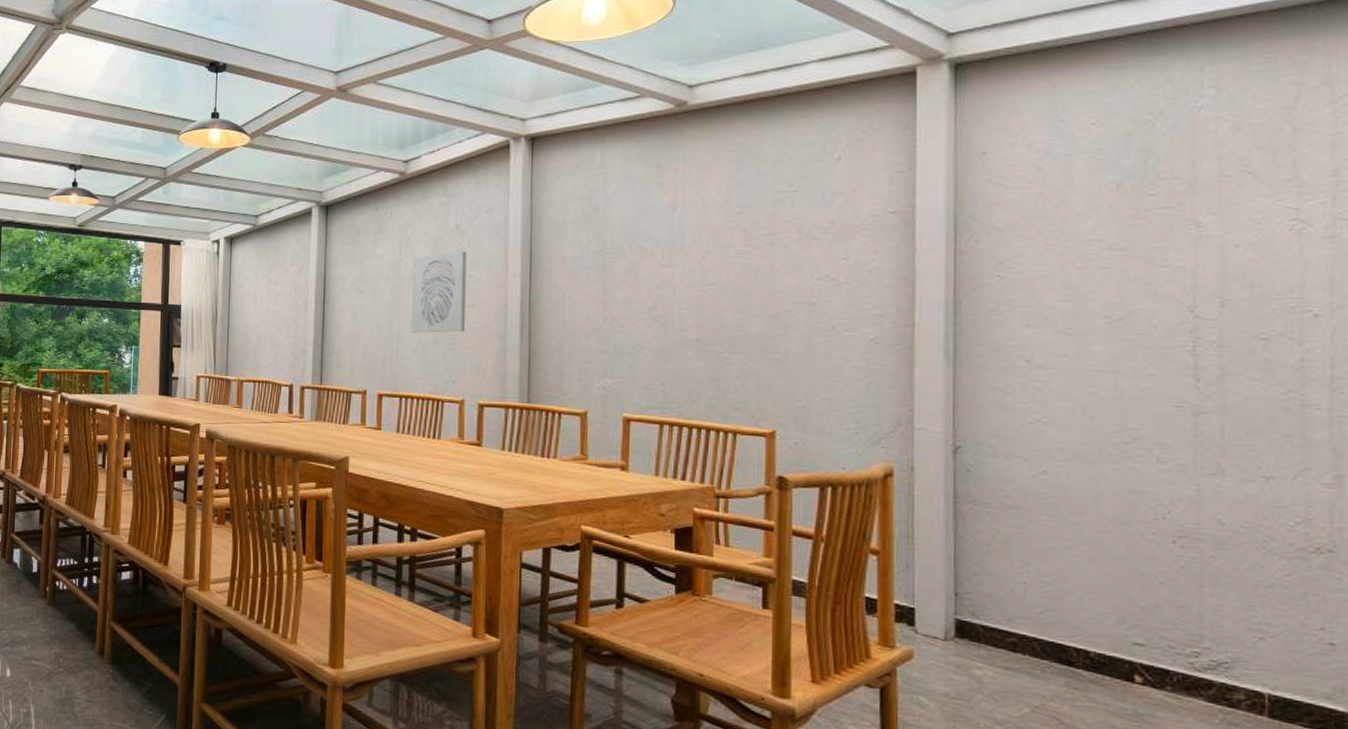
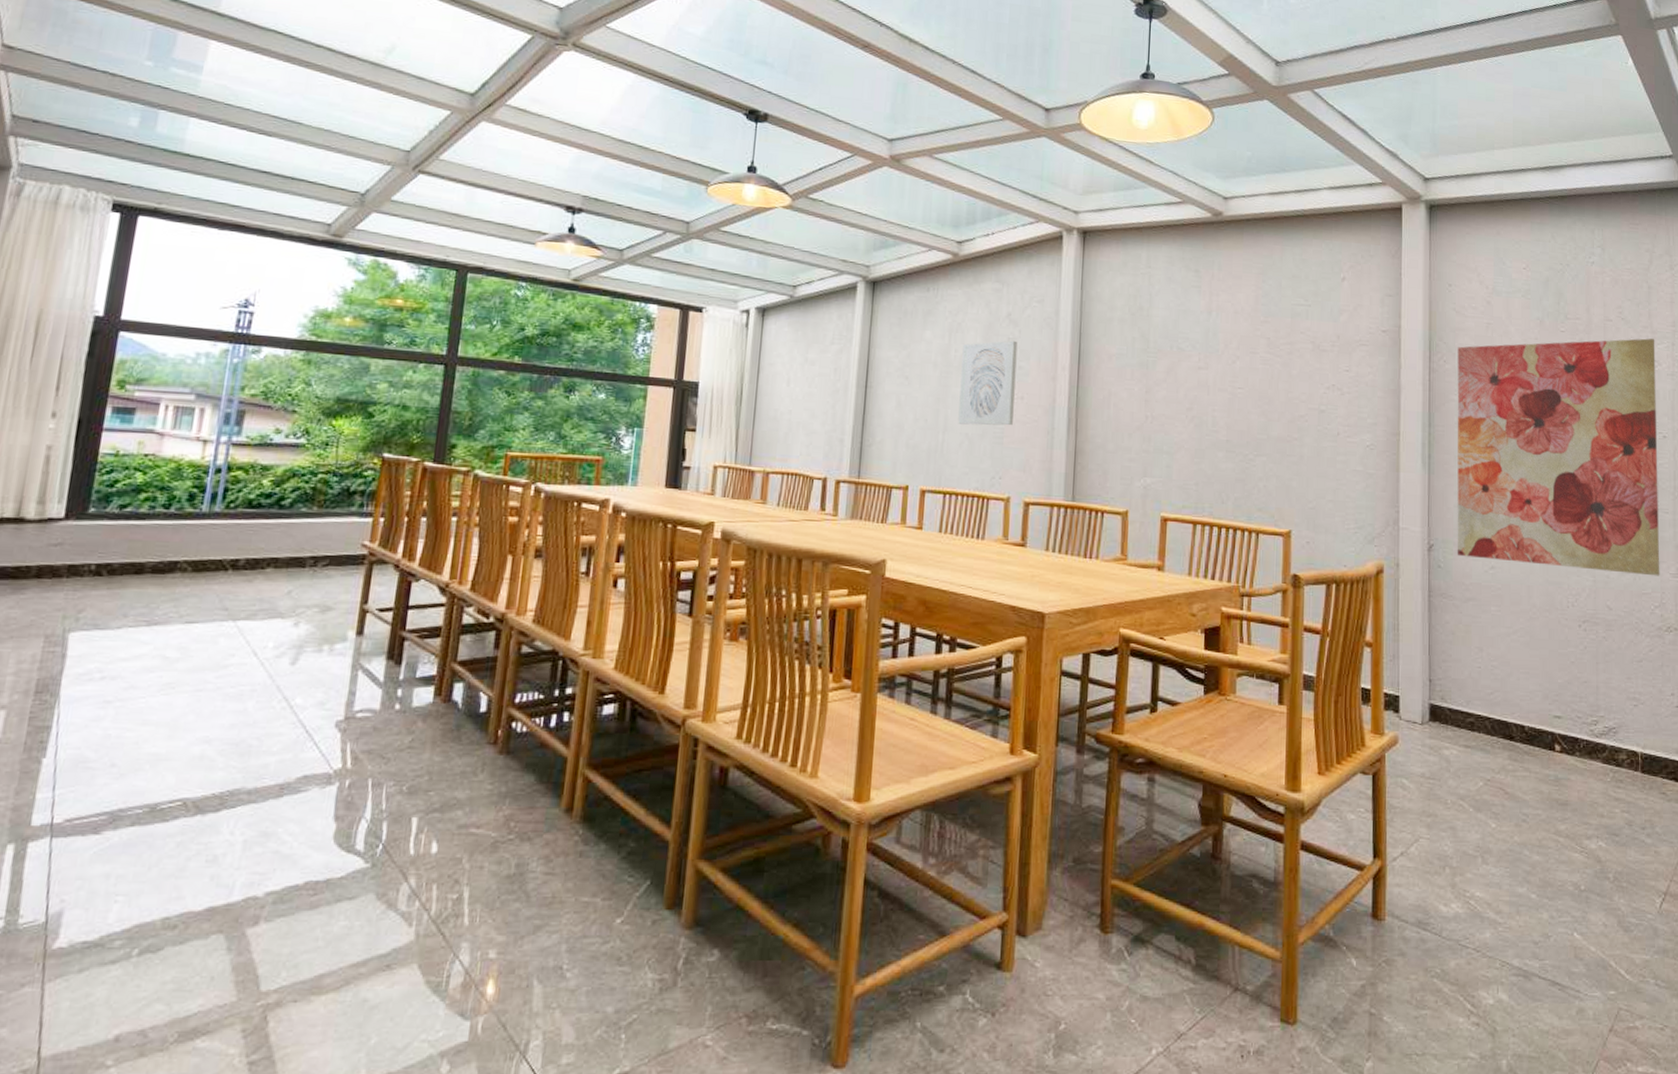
wall art: none [993,194,1305,486] -> present [1457,338,1660,576]

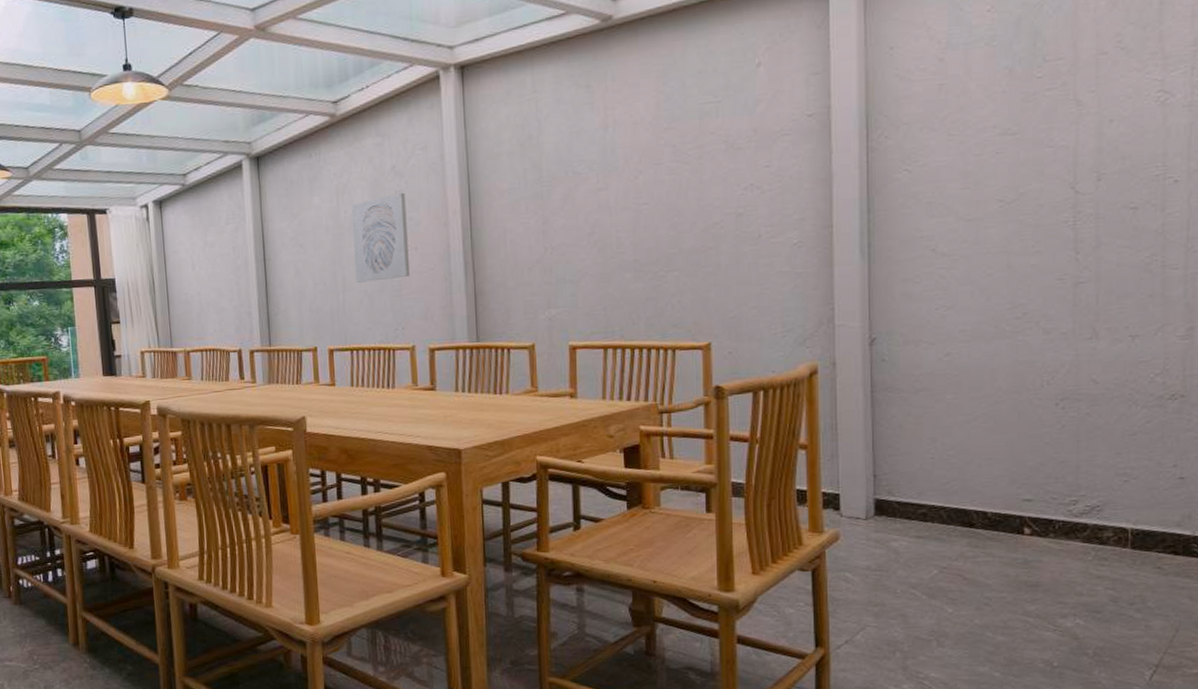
wall art: present [1457,338,1660,576] -> none [902,66,1168,347]

